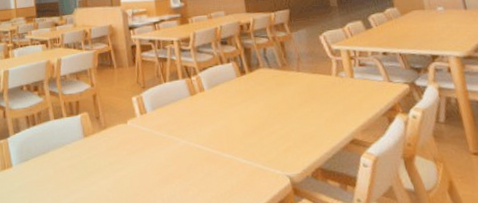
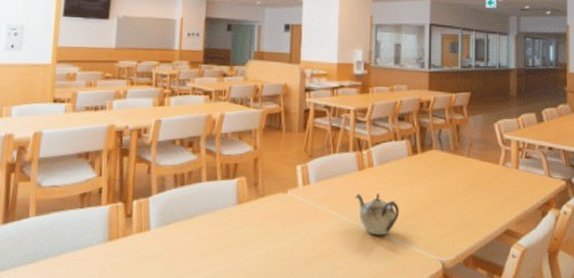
teapot: none [191,115,238,156] -> present [355,193,399,236]

